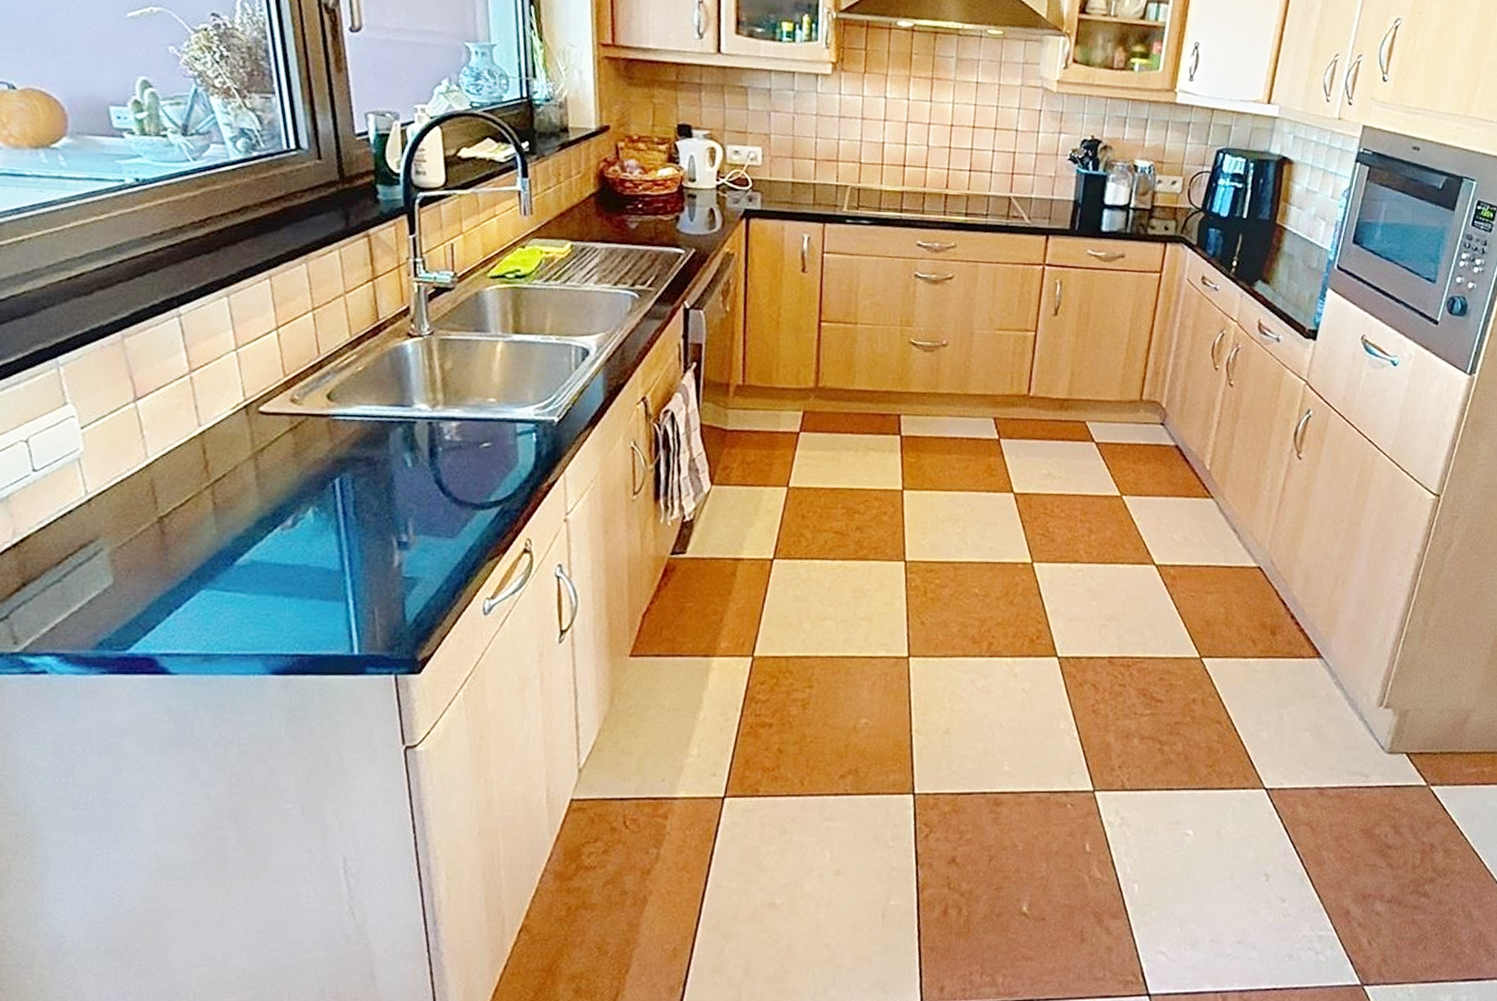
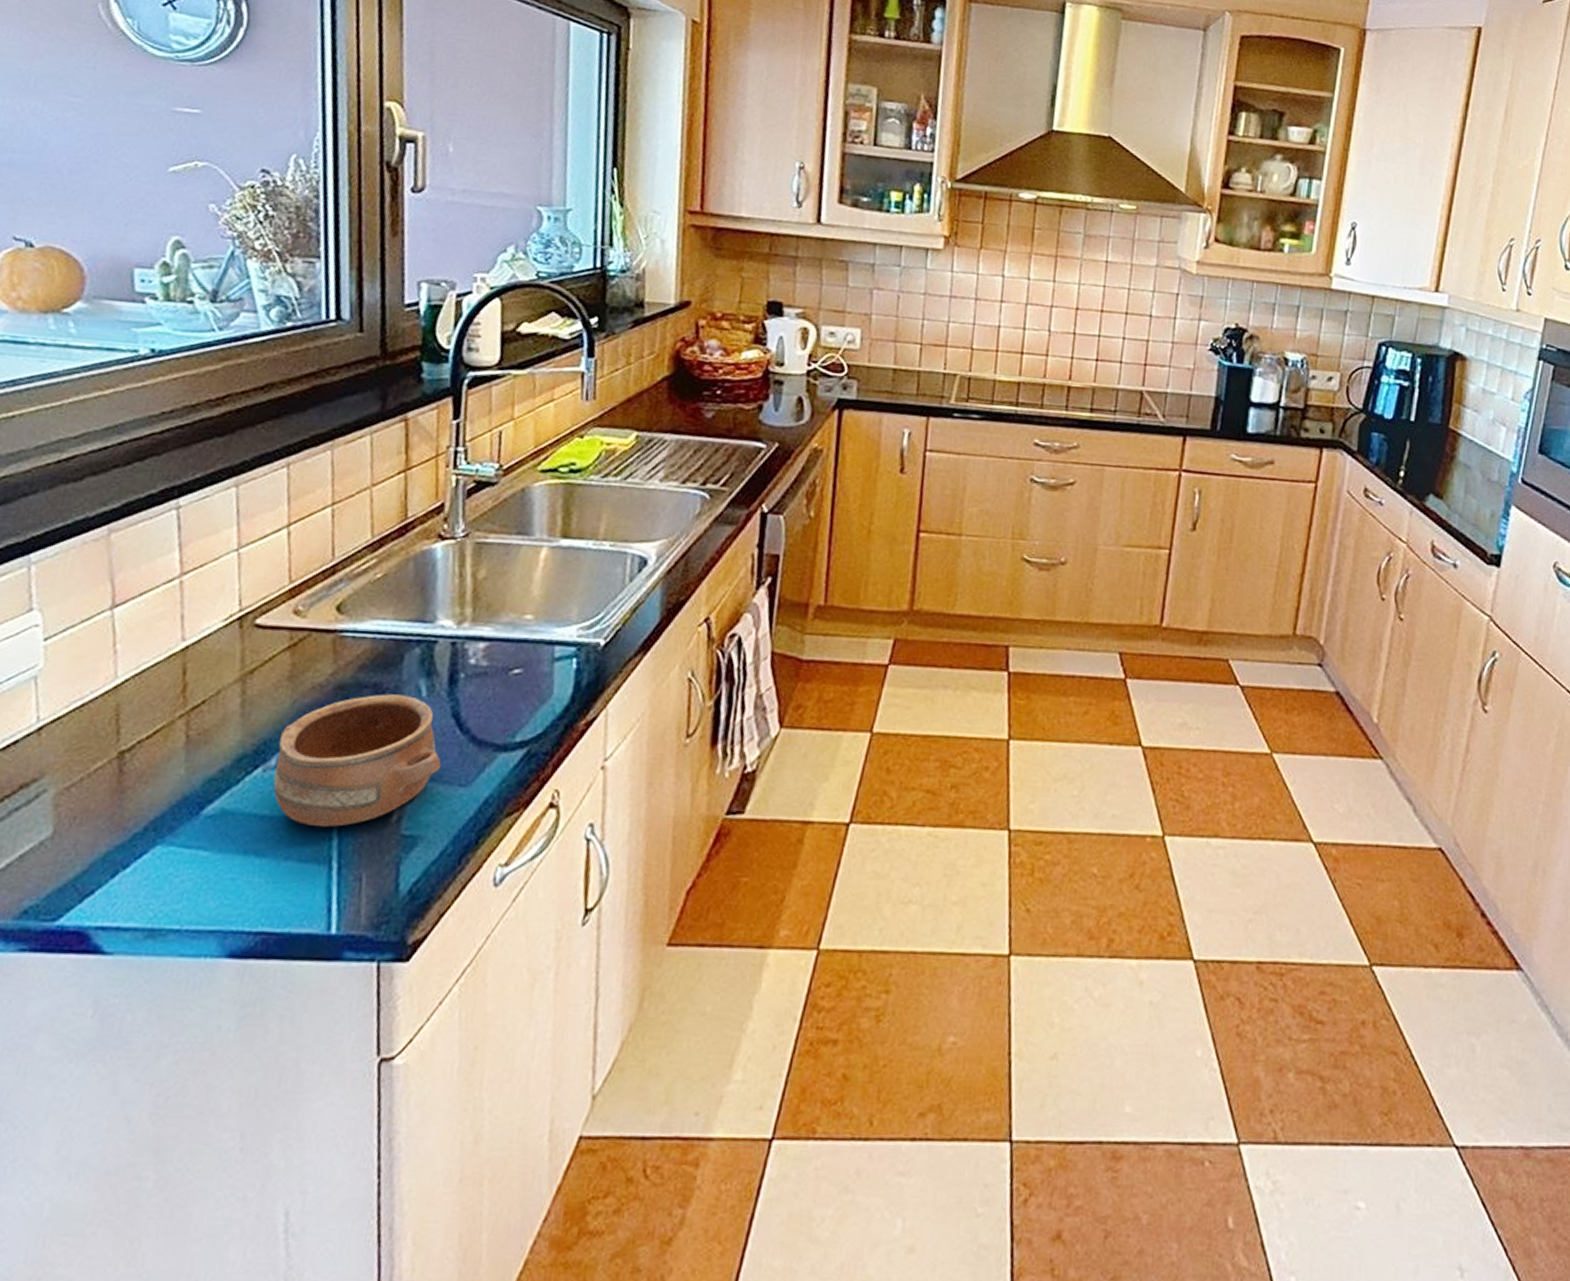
pottery: none [291,465,430,572] -> present [273,694,441,827]

